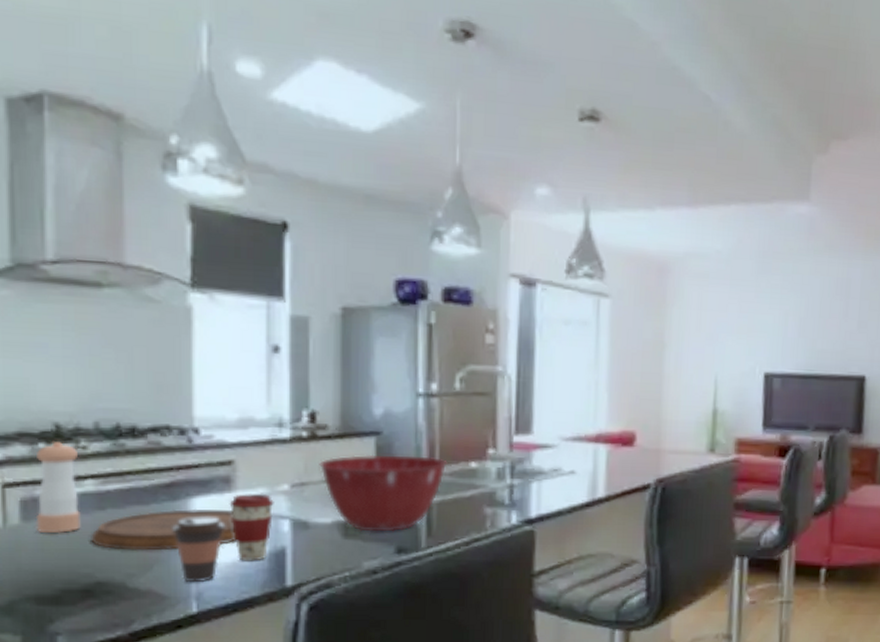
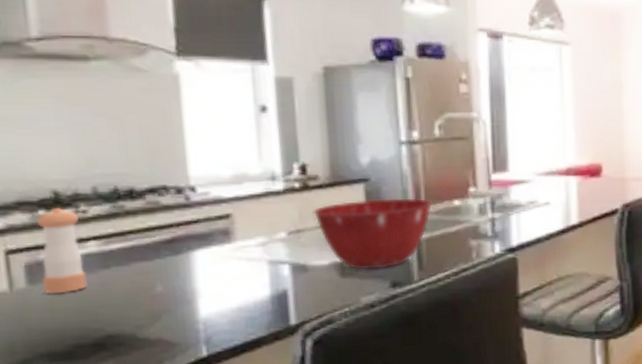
cutting board: present [91,508,237,551] -> none [98,260,240,304]
coffee cup: present [172,517,226,583] -> none [177,267,229,329]
coffee cup: present [229,493,274,561] -> none [230,242,273,306]

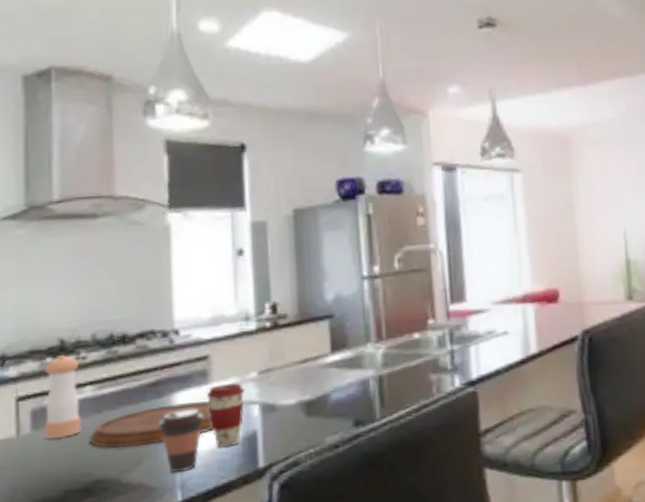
cutting board: none [98,260,240,304] -> present [90,401,214,448]
coffee cup: none [177,267,229,329] -> present [158,409,204,473]
coffee cup: none [230,242,273,306] -> present [206,382,245,448]
mixing bowl: present [313,198,433,270] -> none [282,332,394,409]

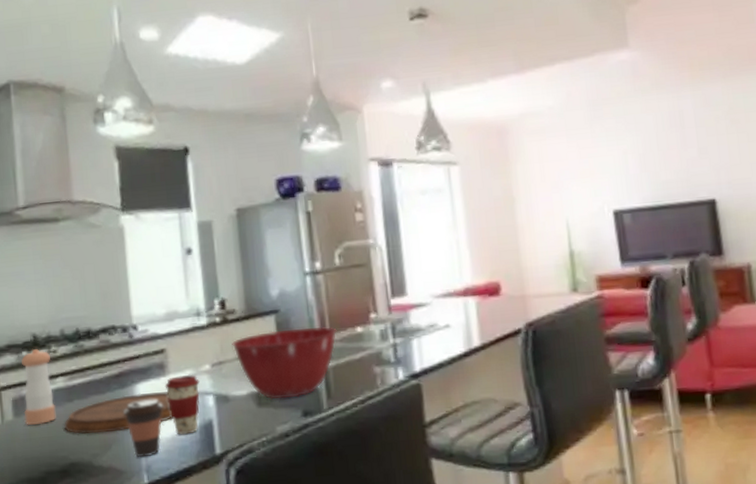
mixing bowl: none [282,332,394,409] -> present [232,326,337,400]

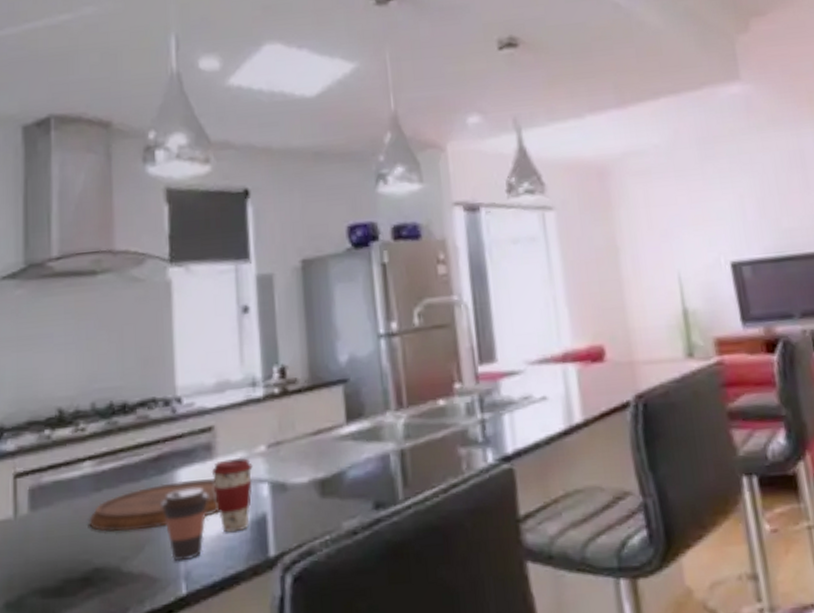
pepper shaker: present [21,349,56,425] -> none [41,426,80,521]
mixing bowl: present [232,326,337,400] -> none [292,398,416,489]

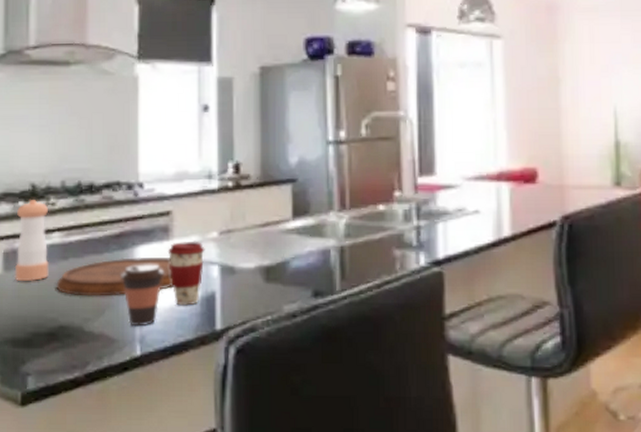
pepper shaker: none [41,426,80,521] -> present [14,200,49,281]

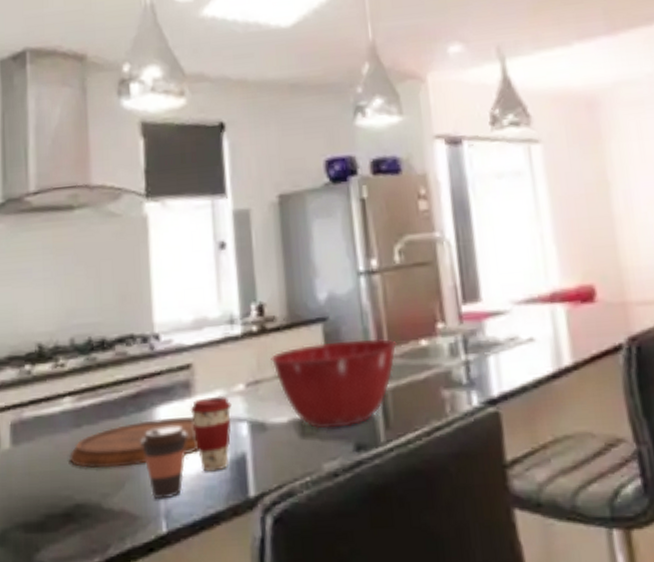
pepper shaker: present [14,200,49,281] -> none [23,362,61,456]
mixing bowl: none [243,201,357,276] -> present [270,338,397,429]

